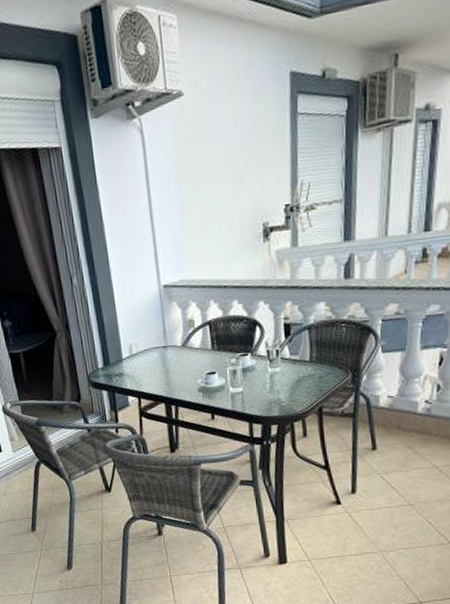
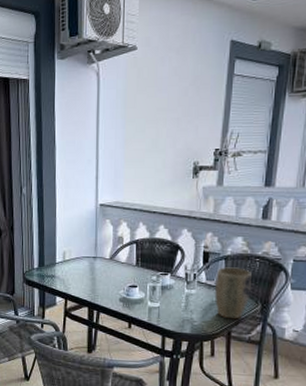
plant pot: none [300,336,340,394] -> present [215,267,252,320]

